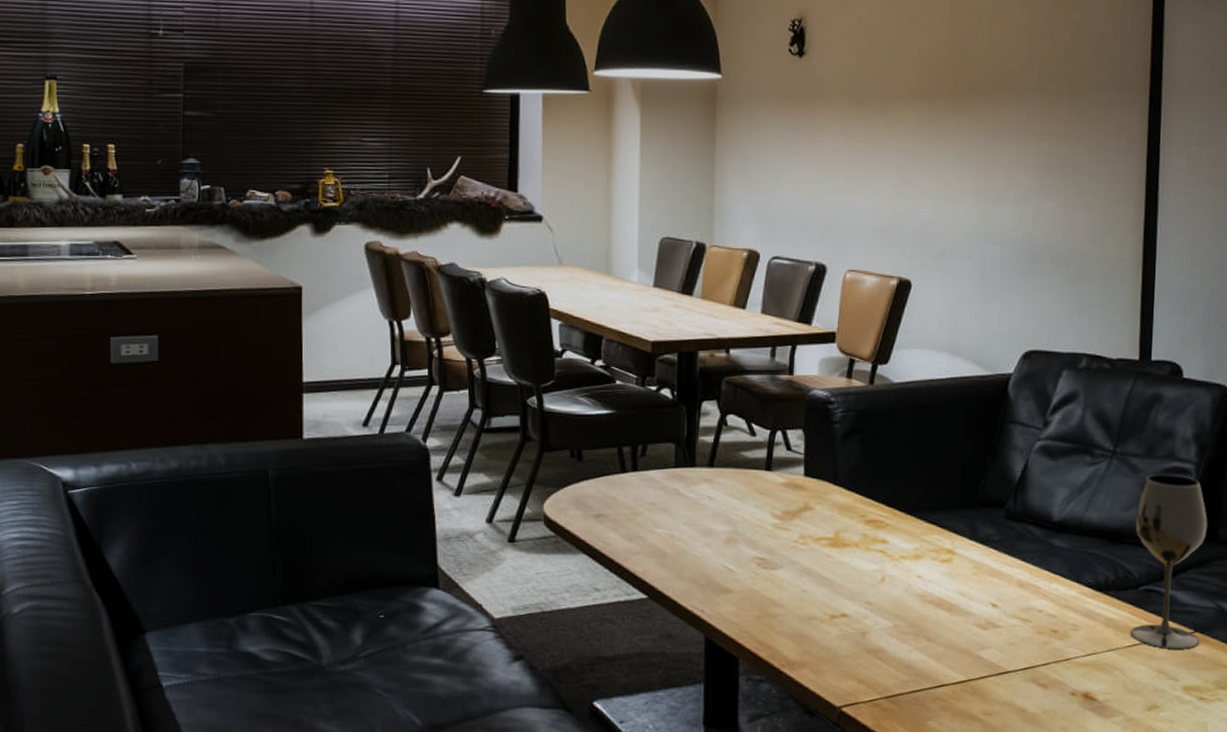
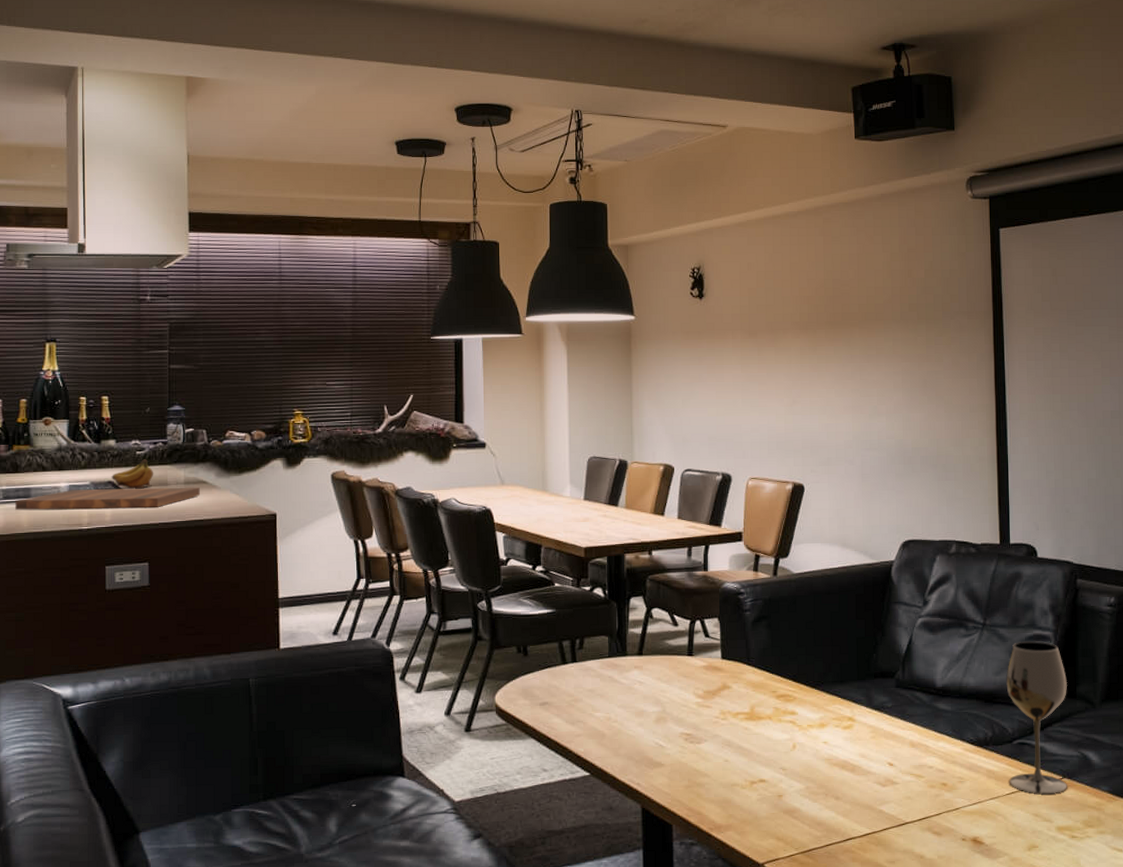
cutting board: none [11,249,216,273] -> present [15,487,200,510]
fruit: none [117,218,165,252] -> present [111,459,154,489]

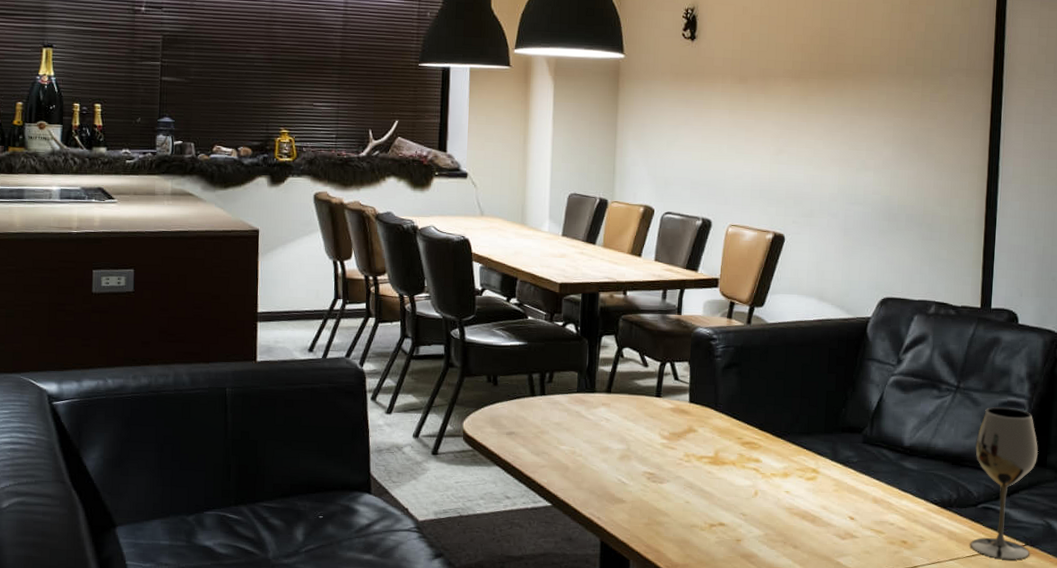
cutting board: present [15,487,200,510] -> none [9,194,186,216]
fruit: present [111,459,154,489] -> none [101,168,143,197]

